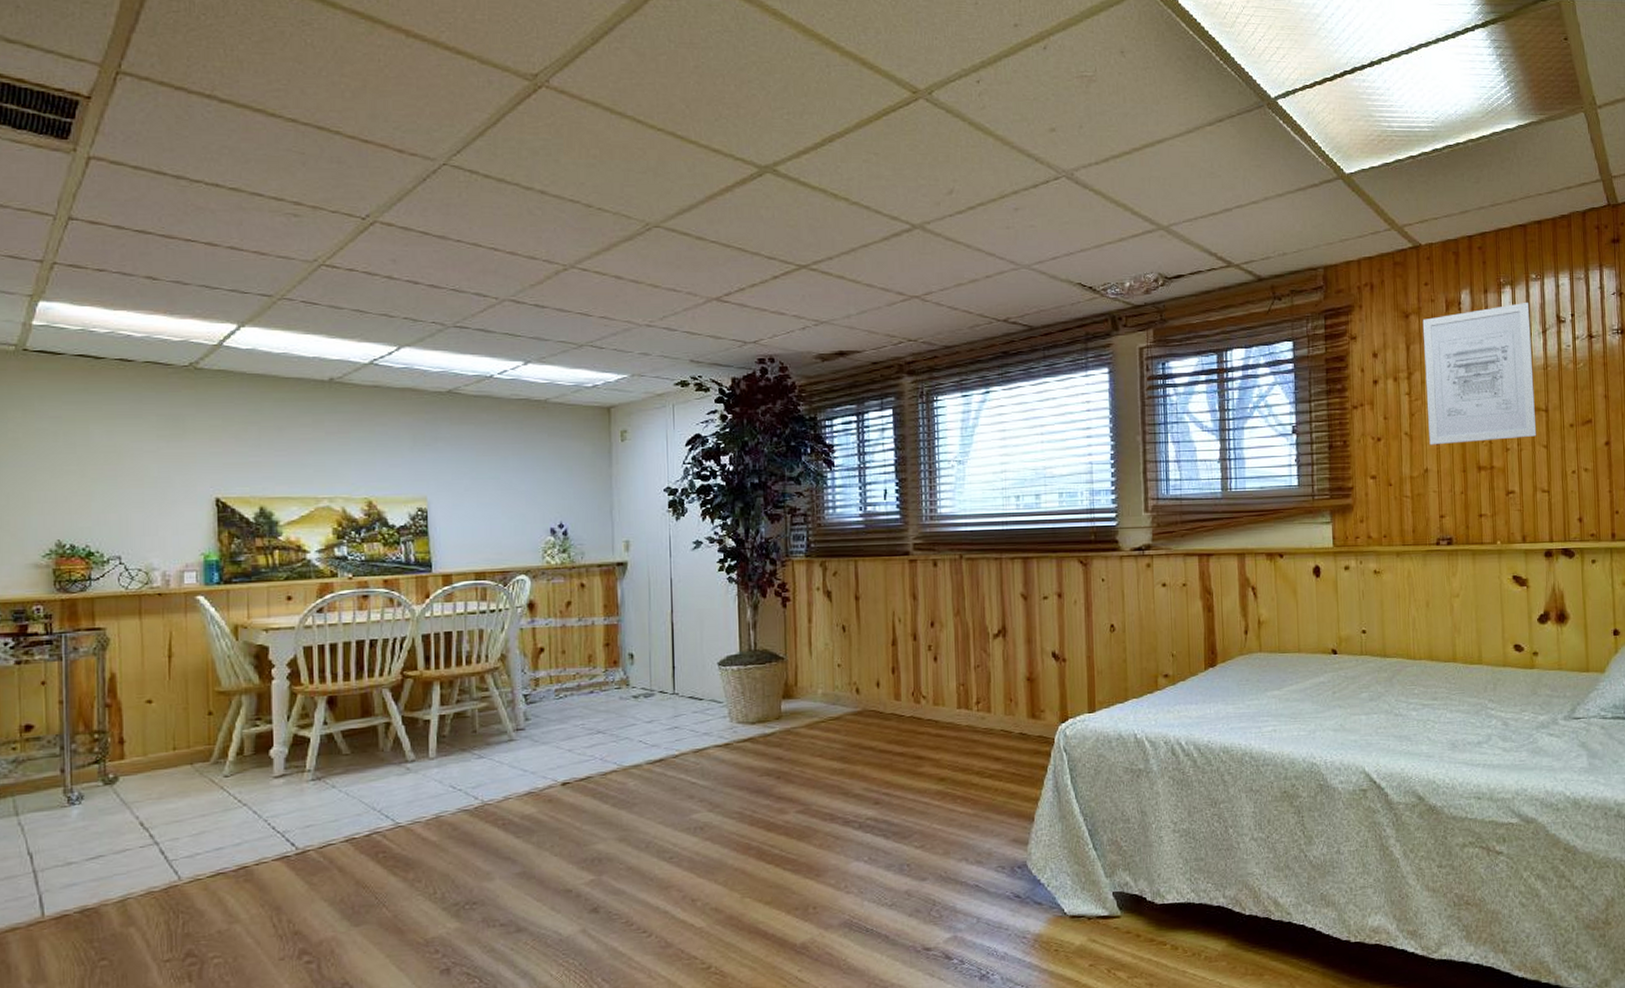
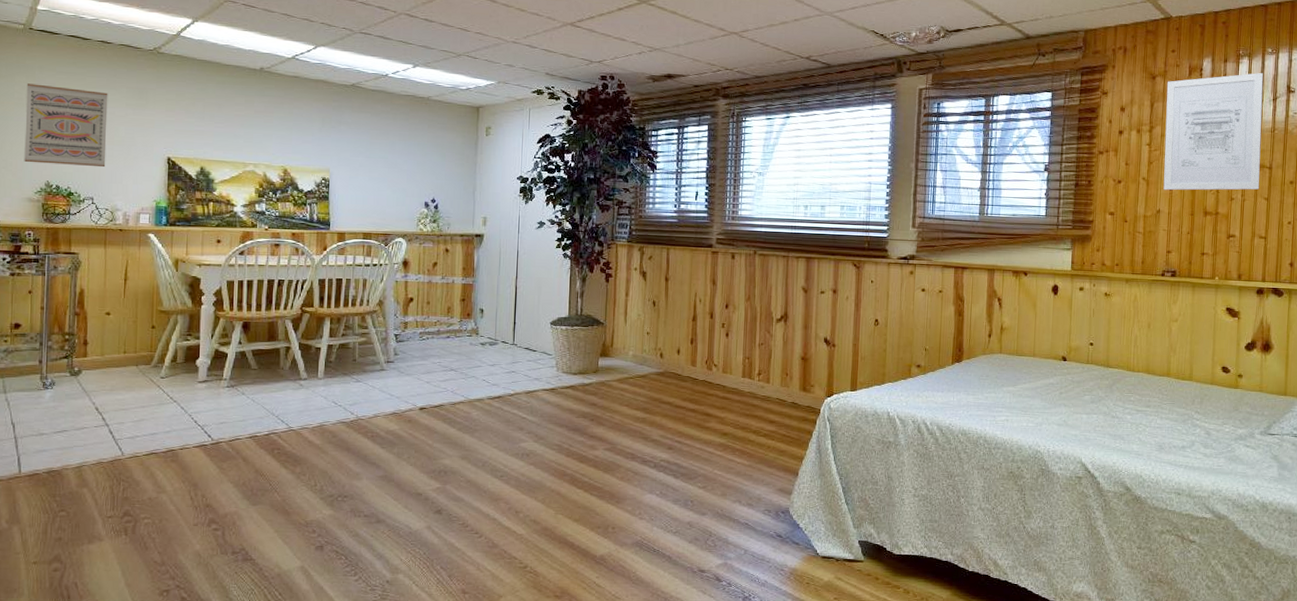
wall art: none [23,419,135,519] -> present [24,83,108,168]

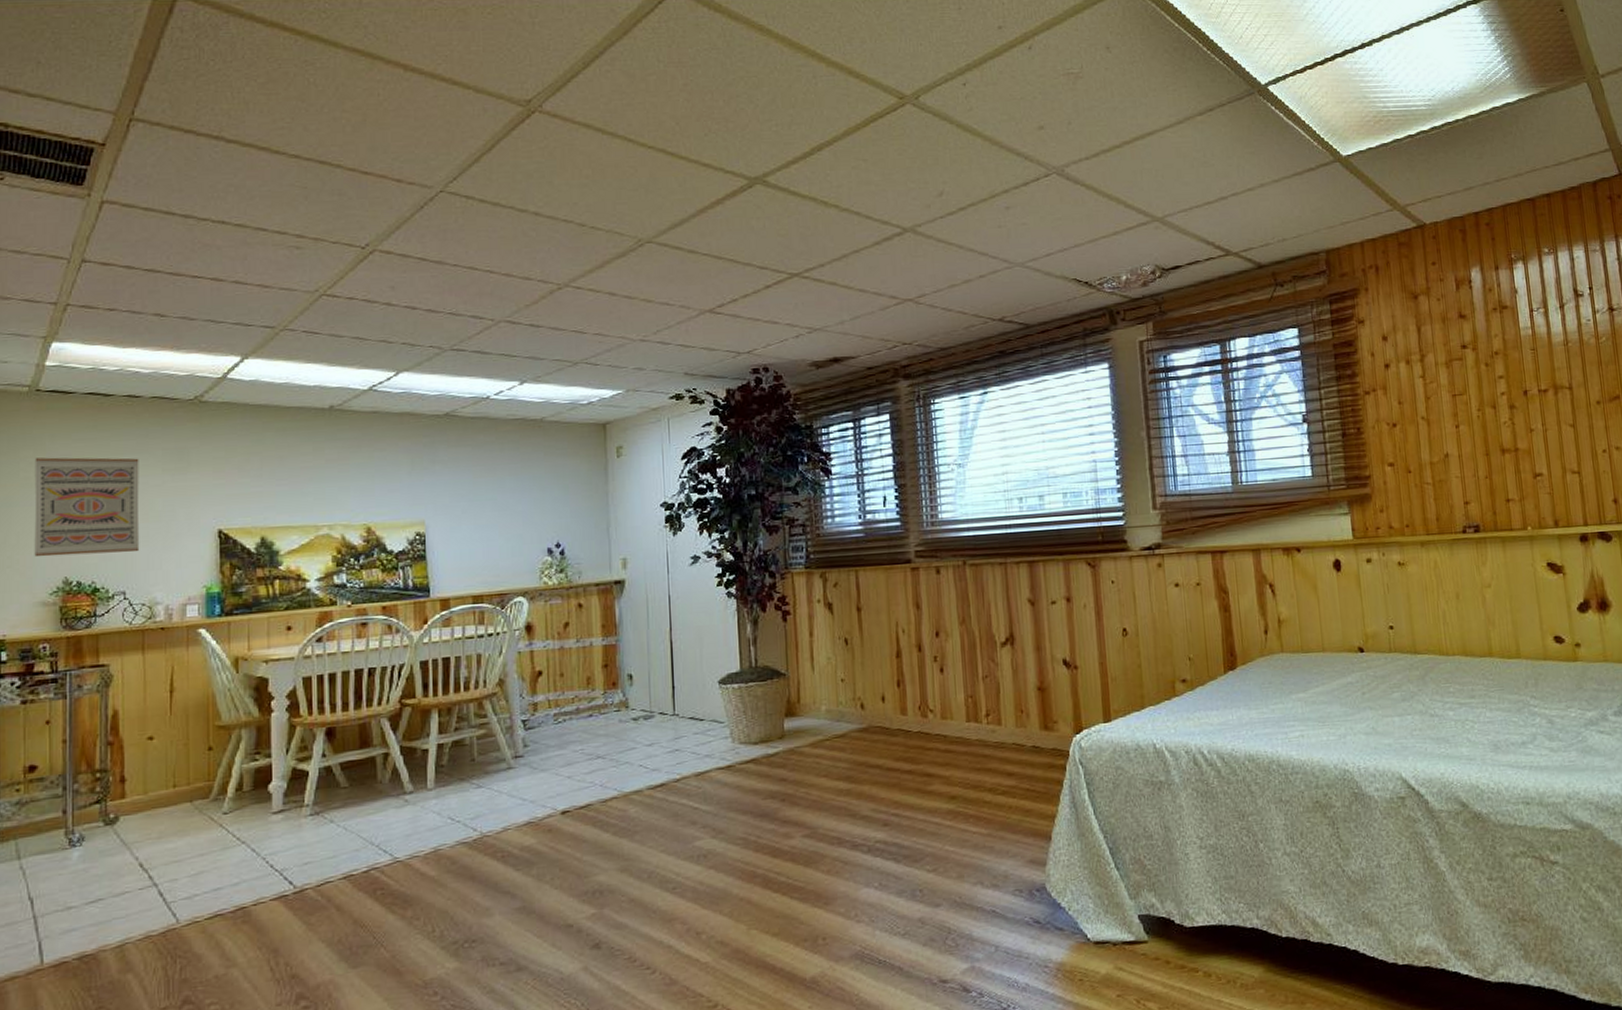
wall art: present [1163,72,1264,191] -> none [1432,277,1562,429]

